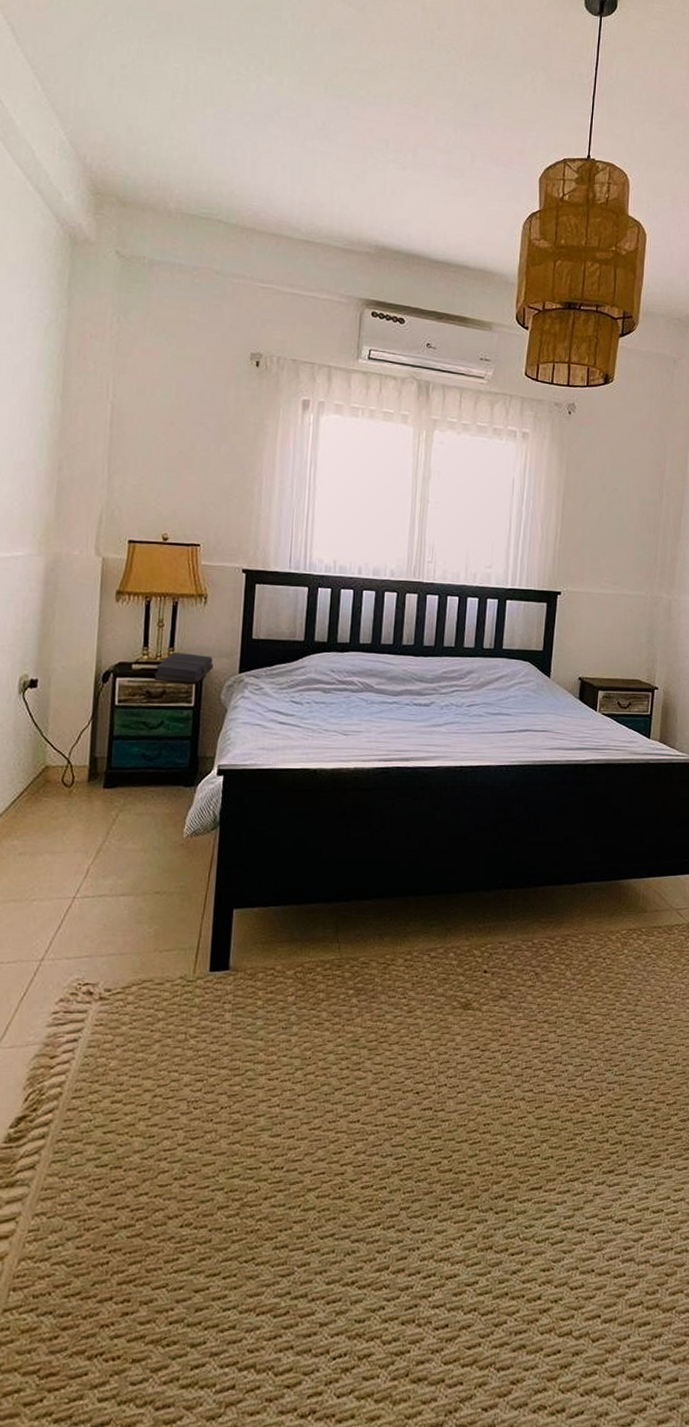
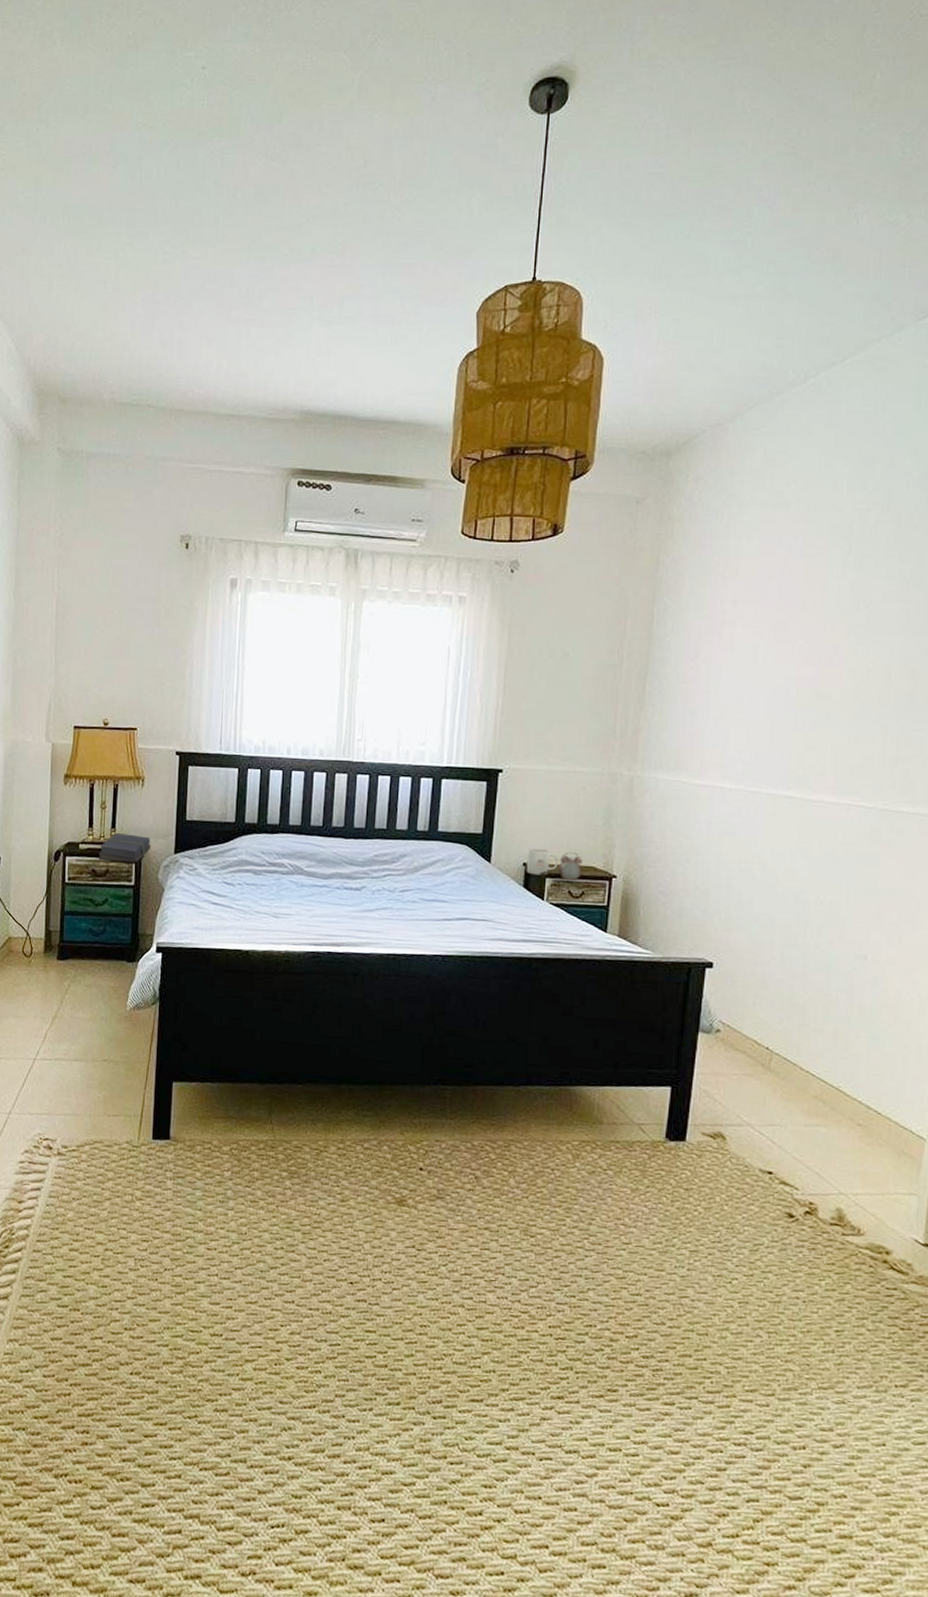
mug: none [581,663,610,689] -> present [526,847,559,876]
alarm clock: none [609,667,630,695] -> present [558,852,583,883]

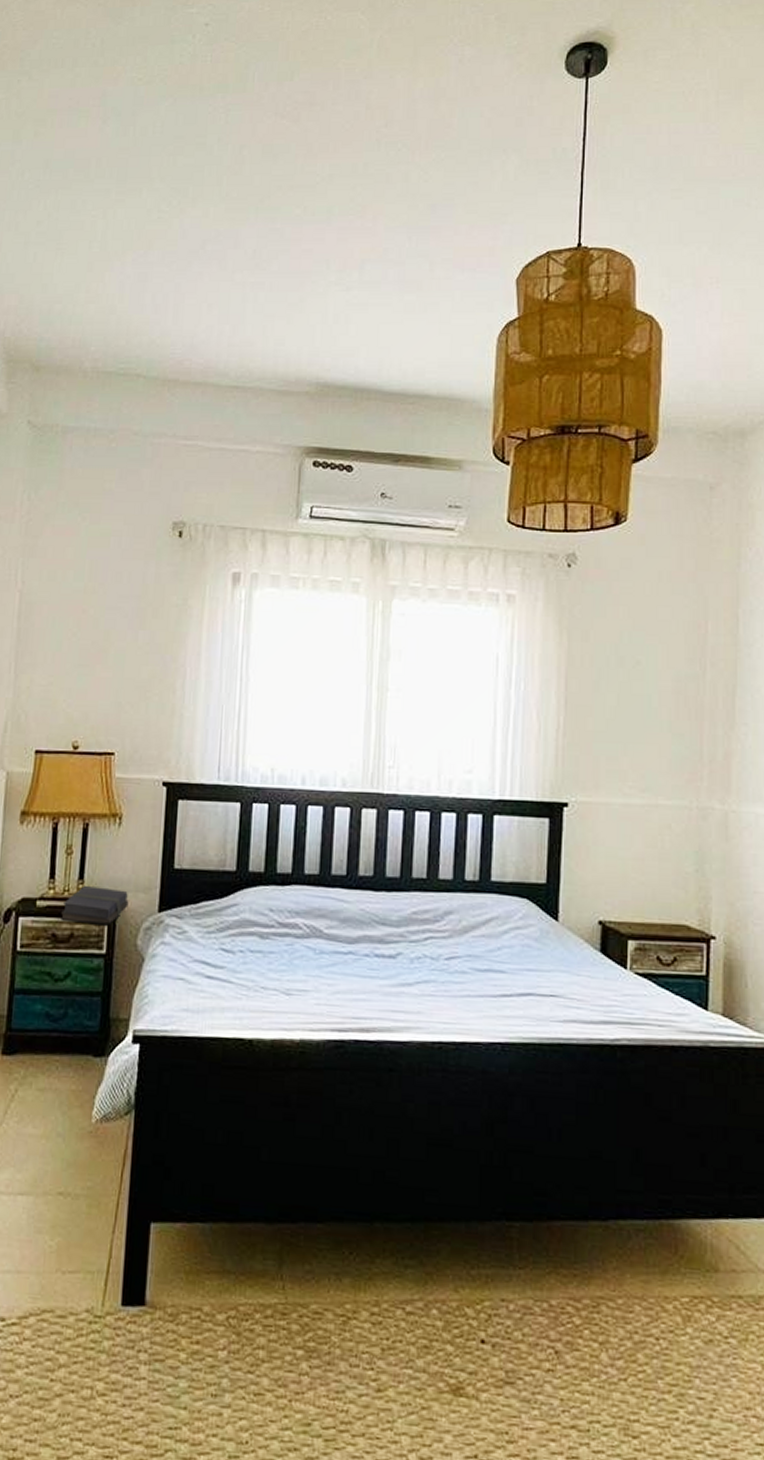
mug: present [526,847,559,876] -> none [603,901,643,937]
alarm clock: present [558,852,583,883] -> none [643,907,673,946]

